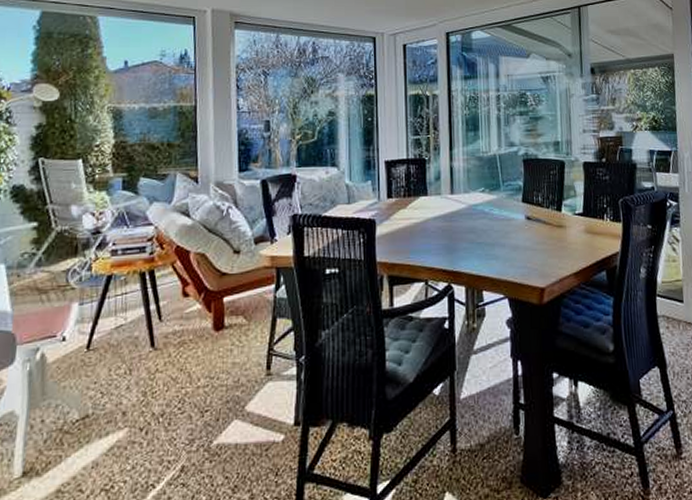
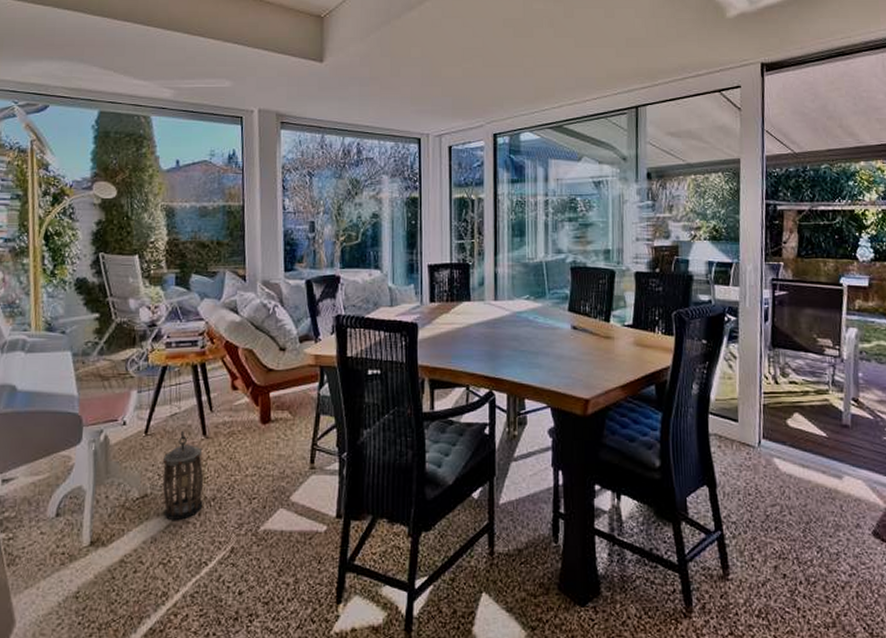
lantern: none [105,343,152,442] -> present [162,430,204,521]

